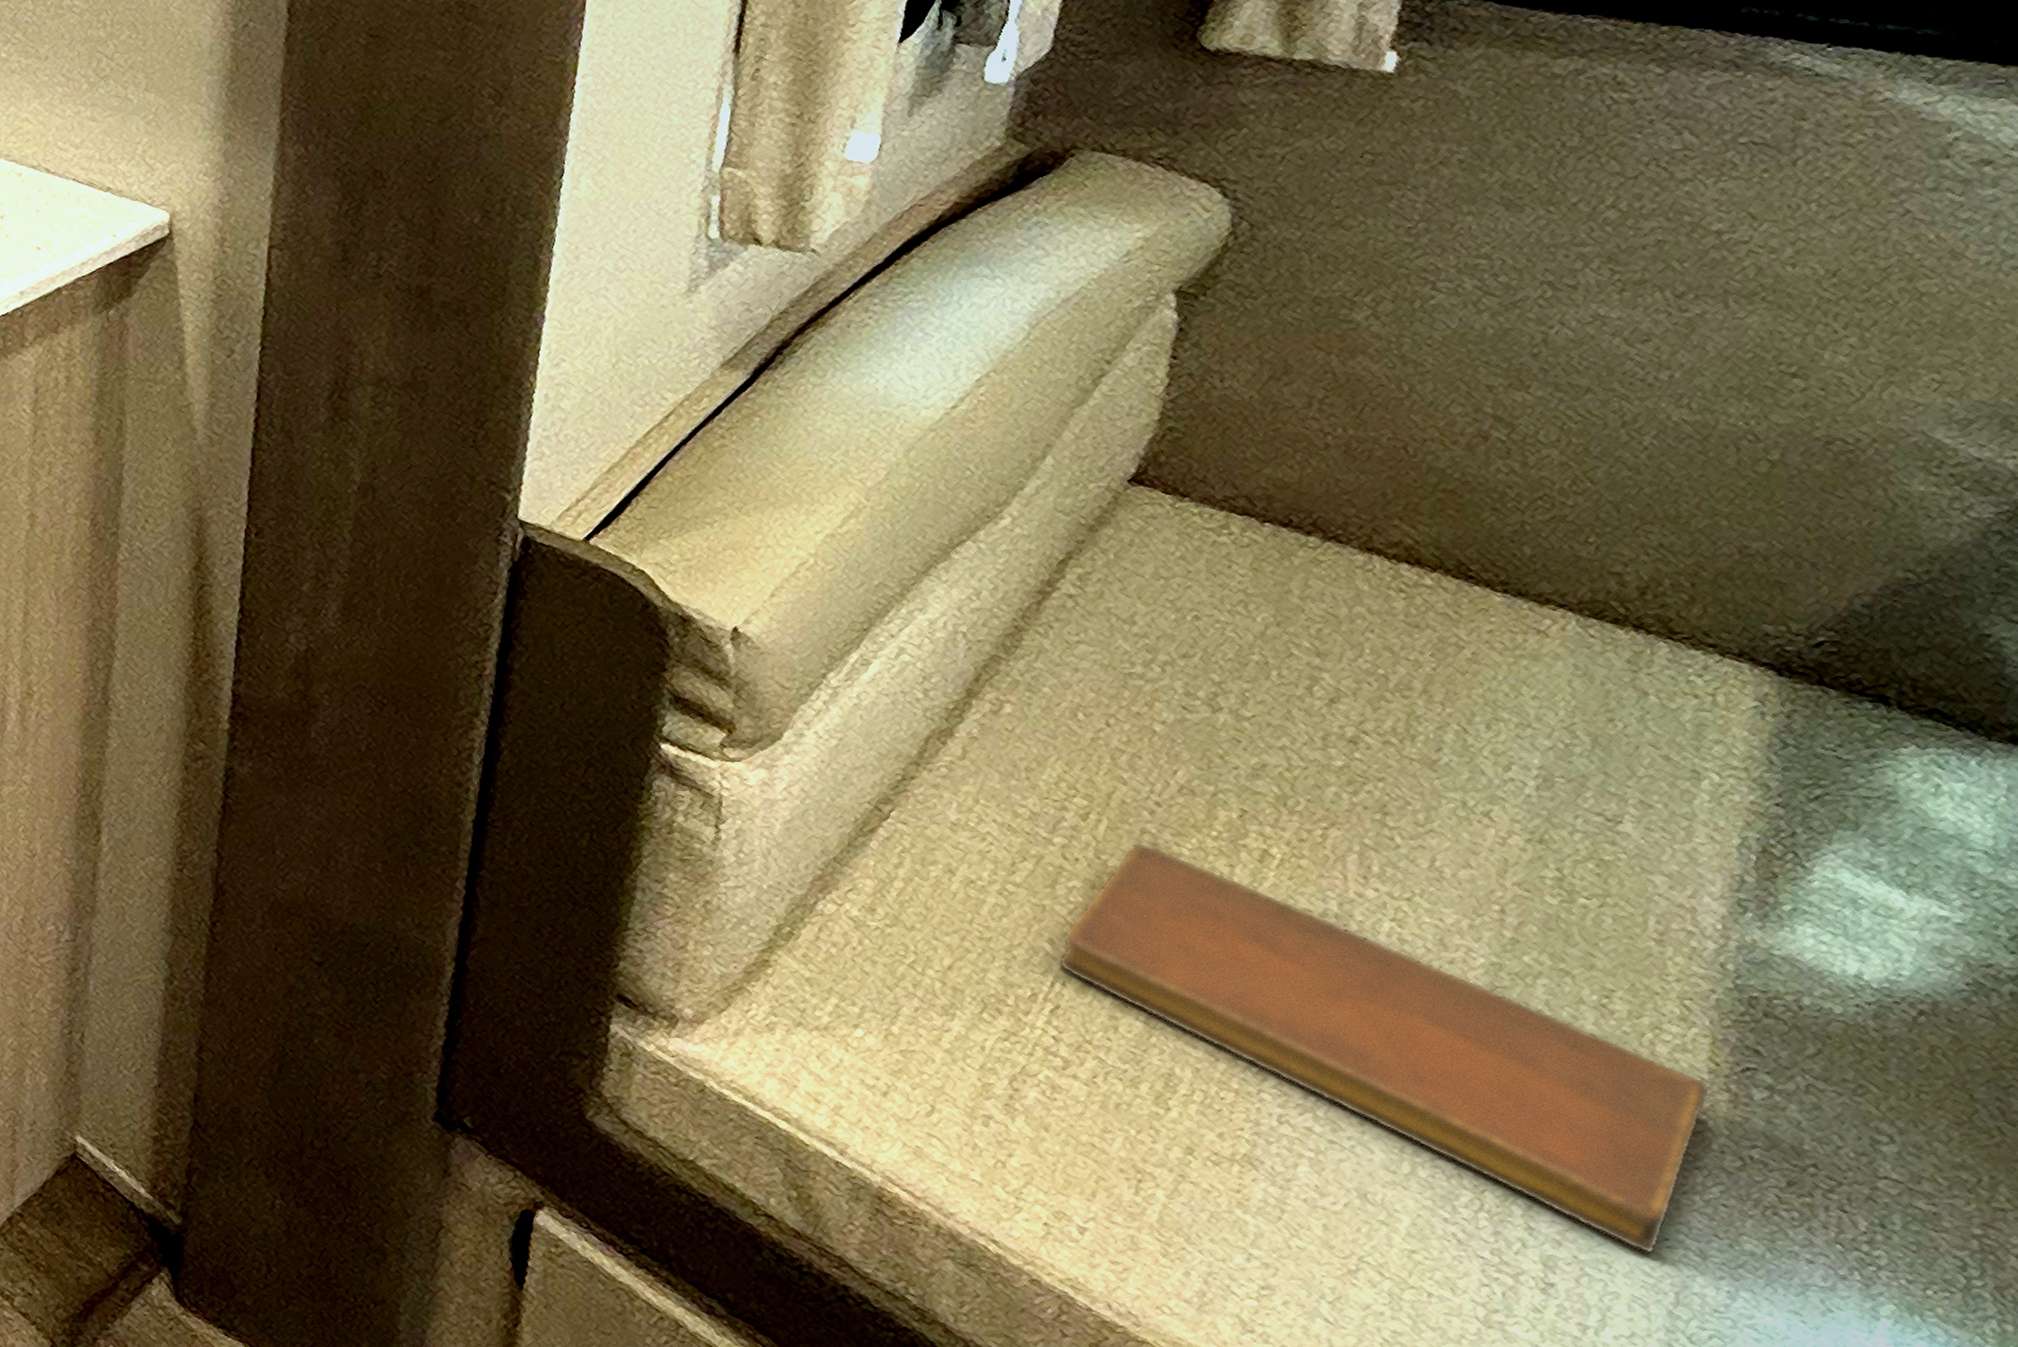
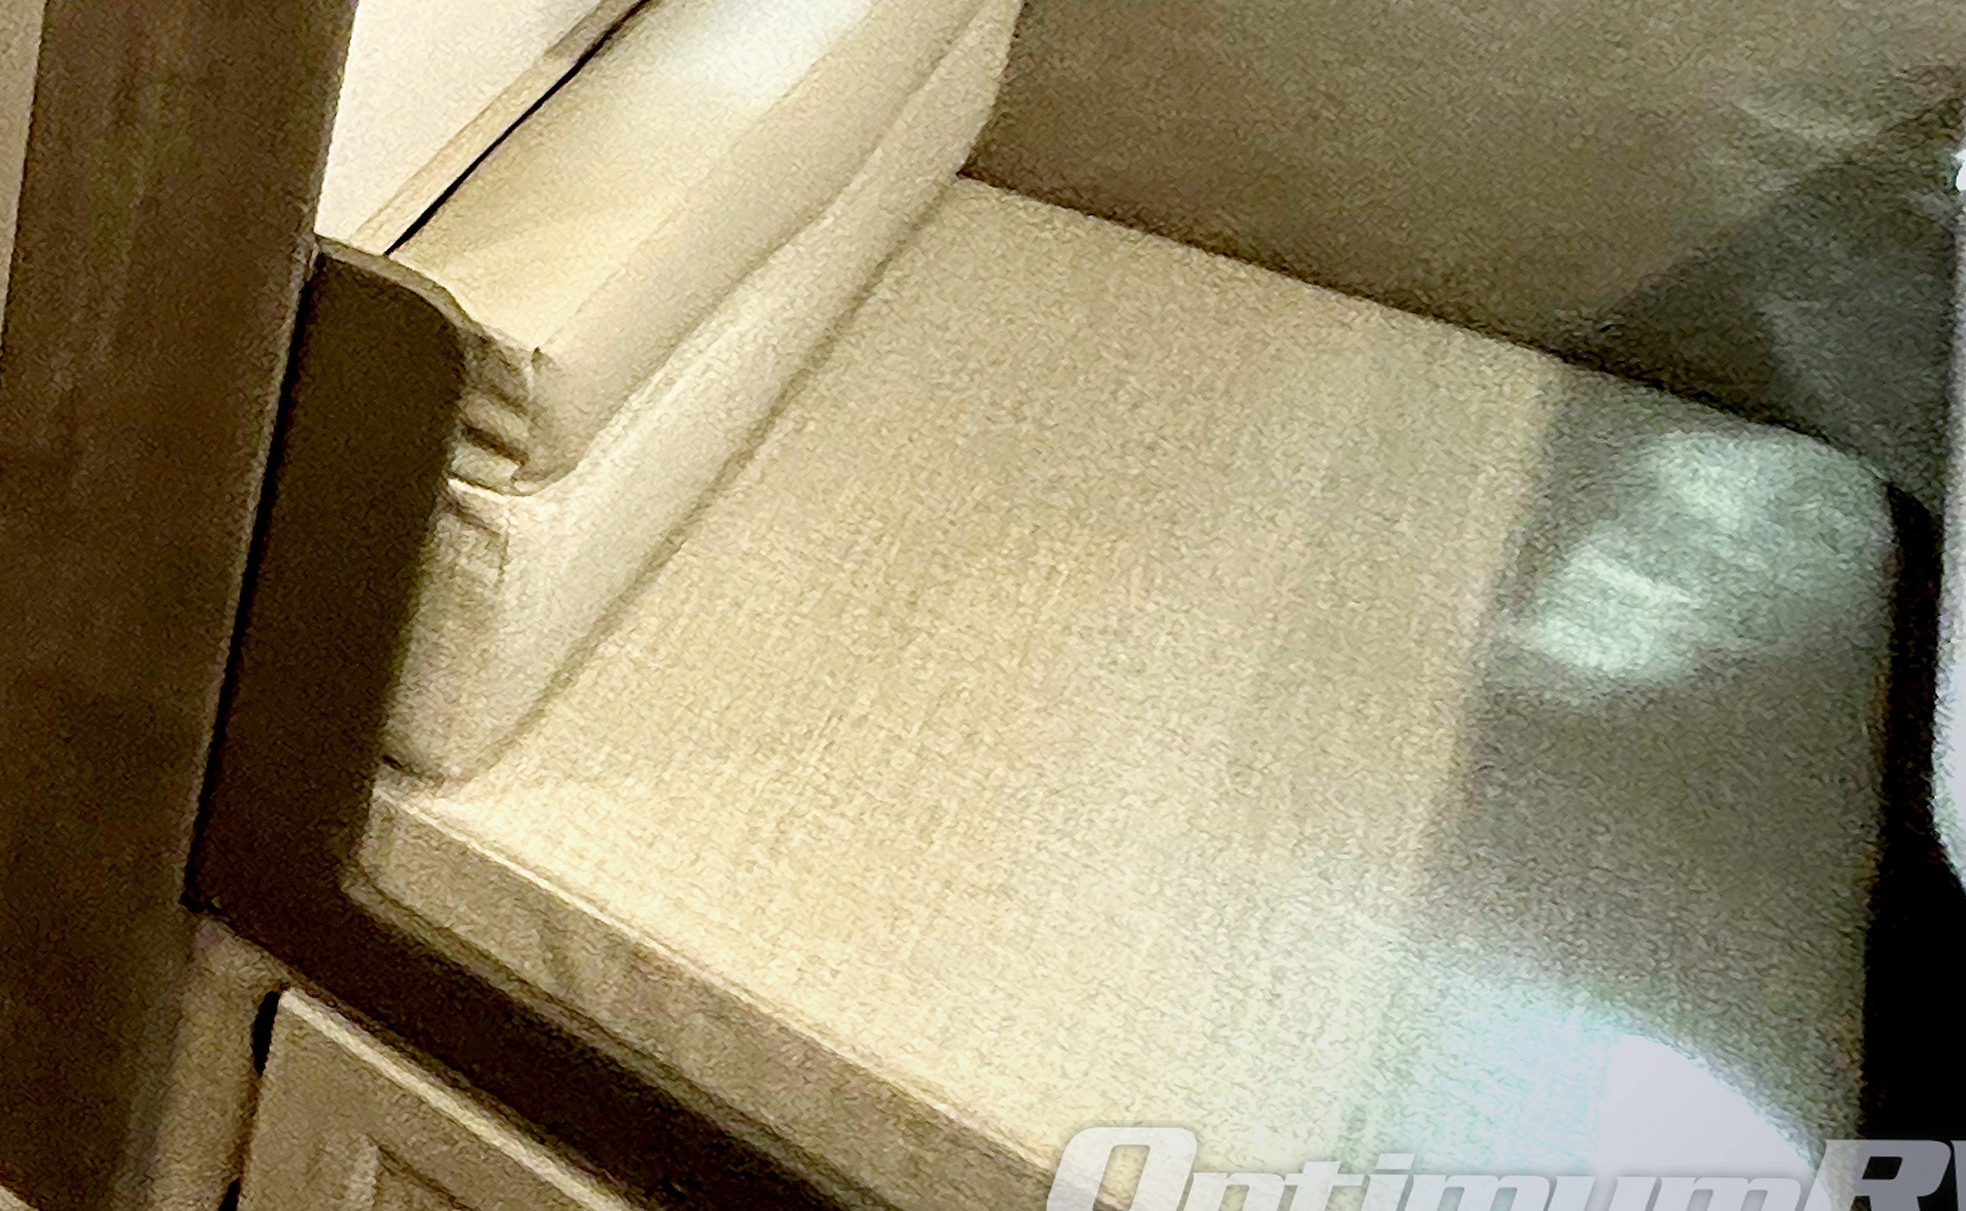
notebook: present [1058,841,1711,1255] -> none [837,563,1449,959]

